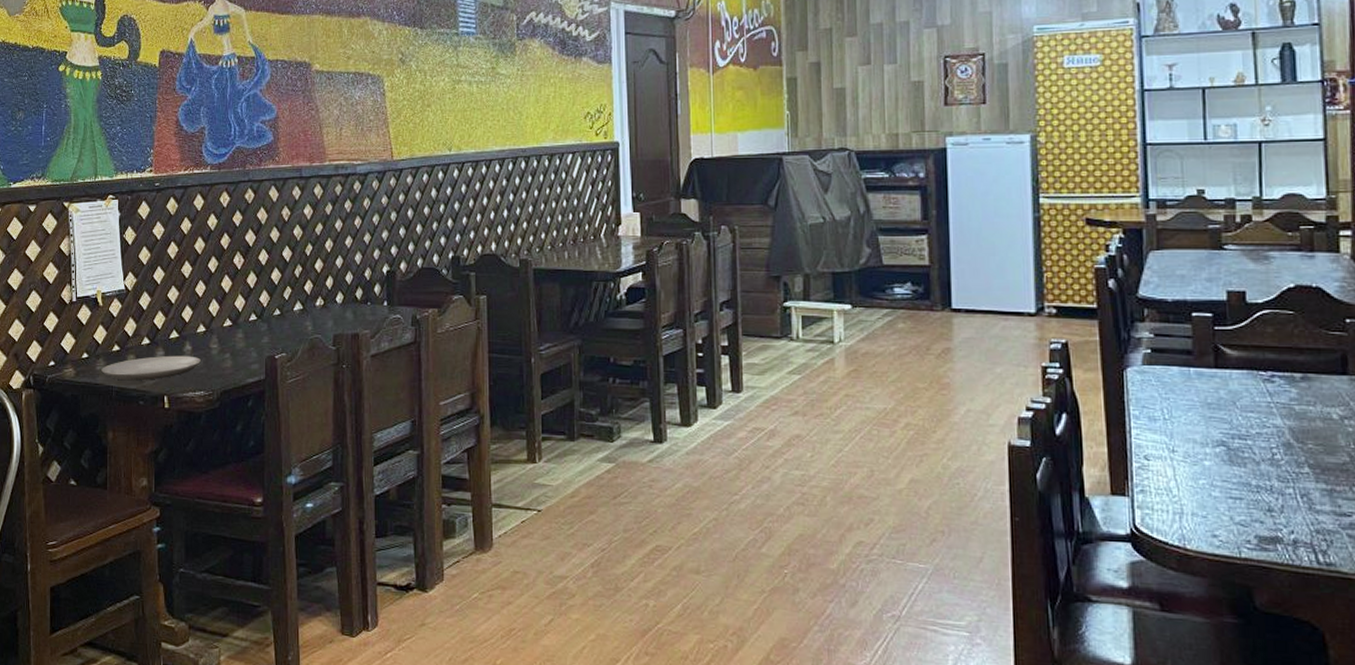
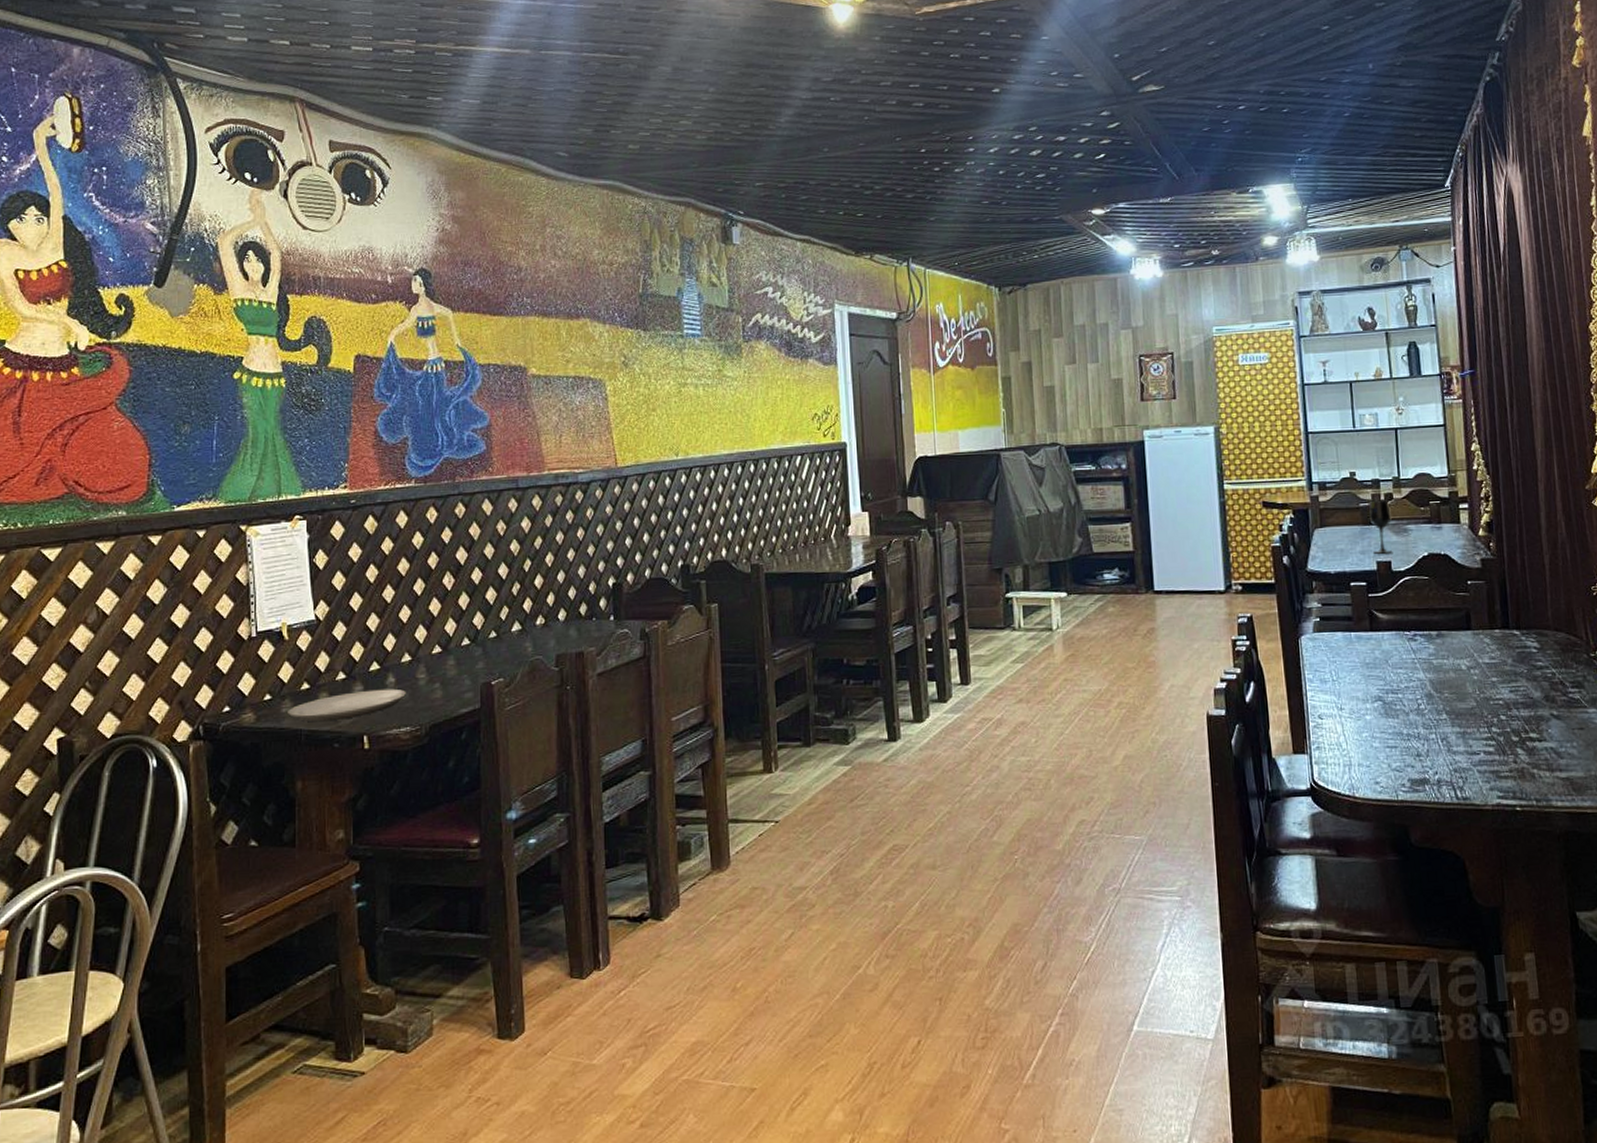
wine glass: none [1219,222,1249,282] -> present [1369,500,1393,554]

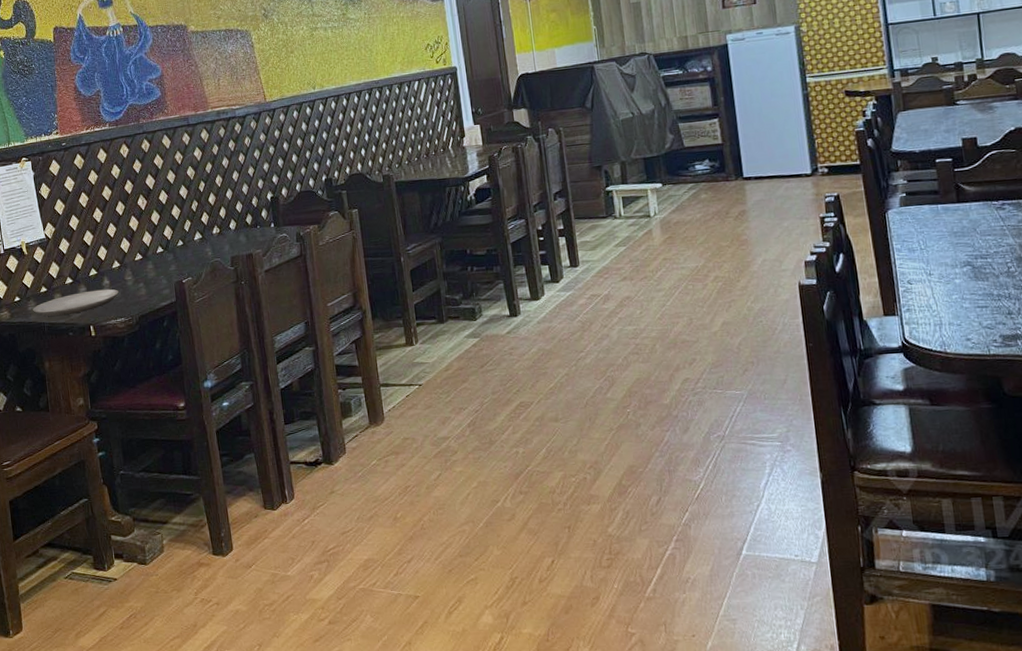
wine glass: present [1369,500,1393,554] -> none [952,81,979,132]

